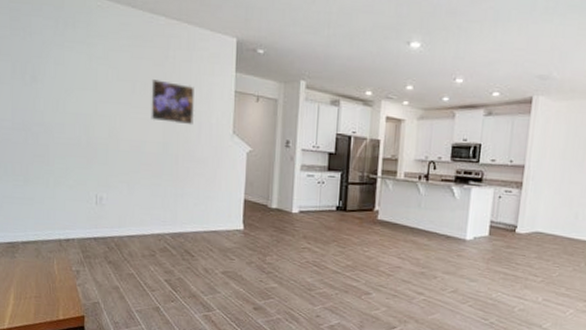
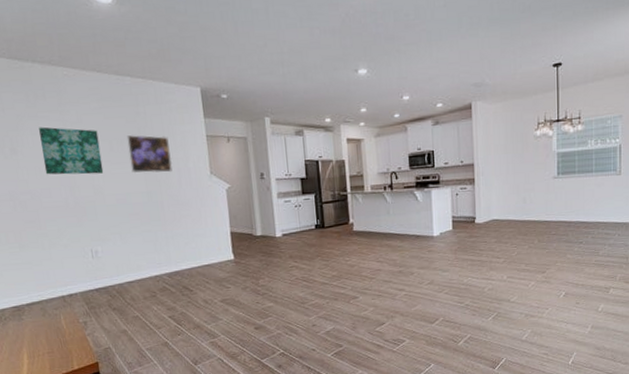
wall art: none [62,57,122,116] -> present [39,127,104,175]

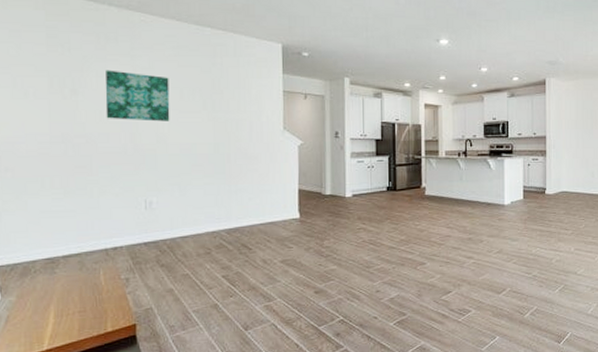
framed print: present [126,135,173,174] -> none [199,85,245,125]

